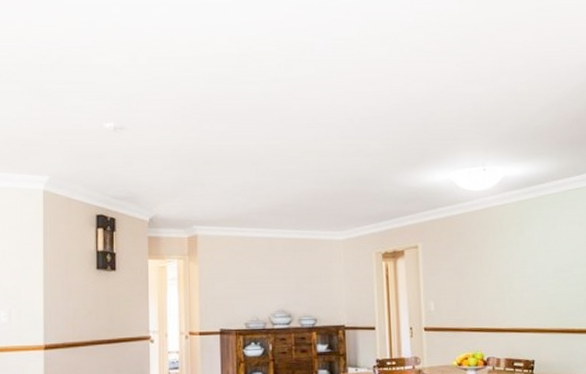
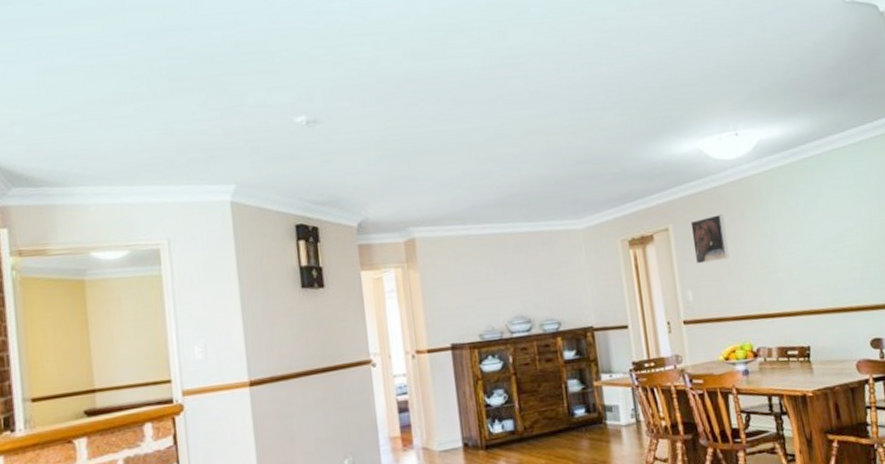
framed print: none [438,238,470,279] -> present [690,214,730,264]

